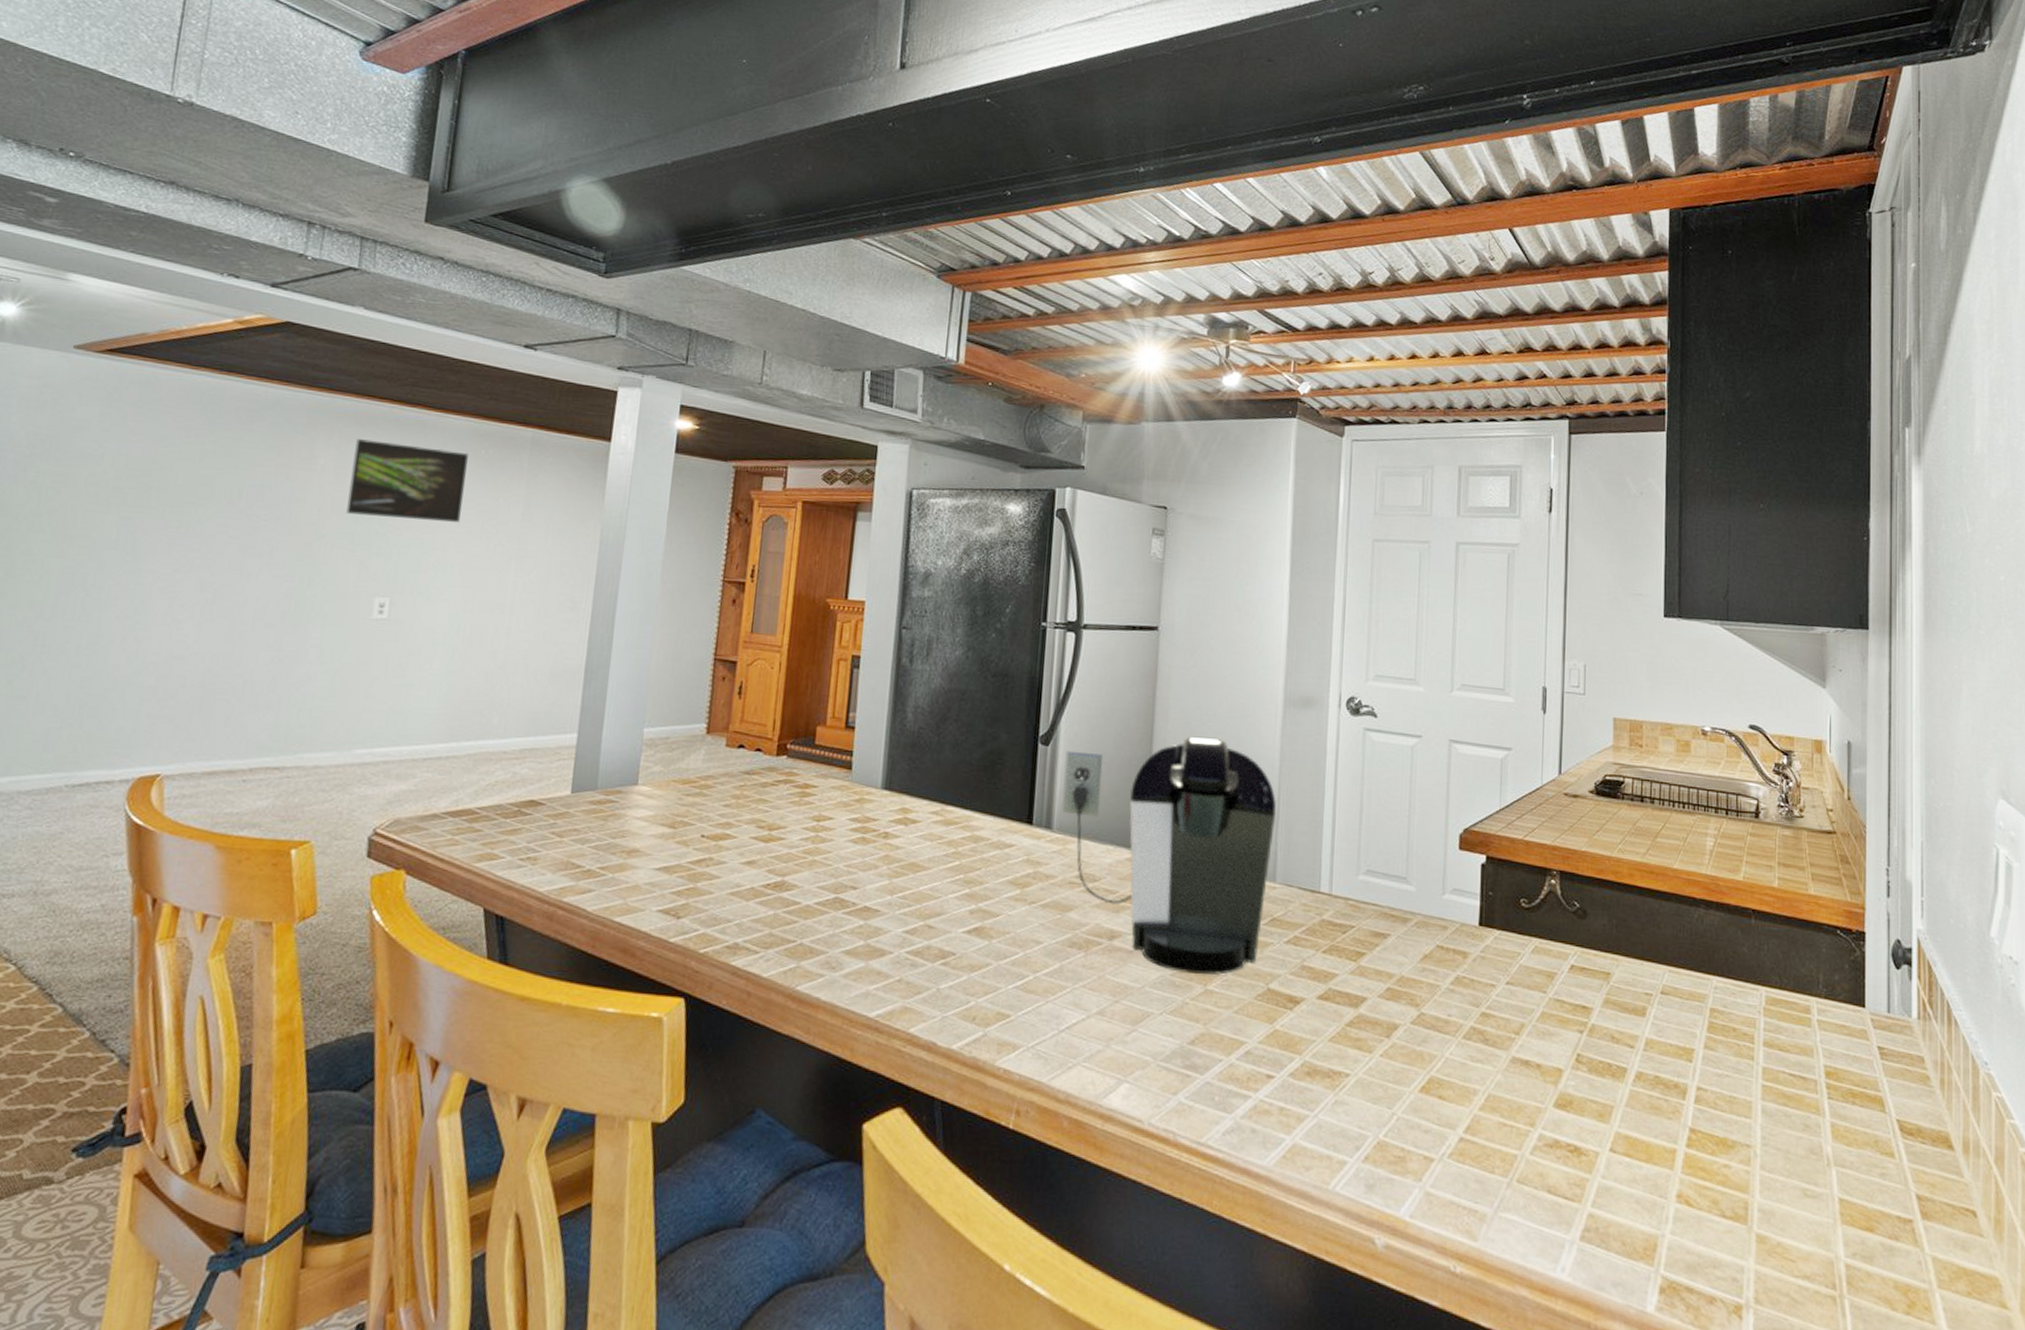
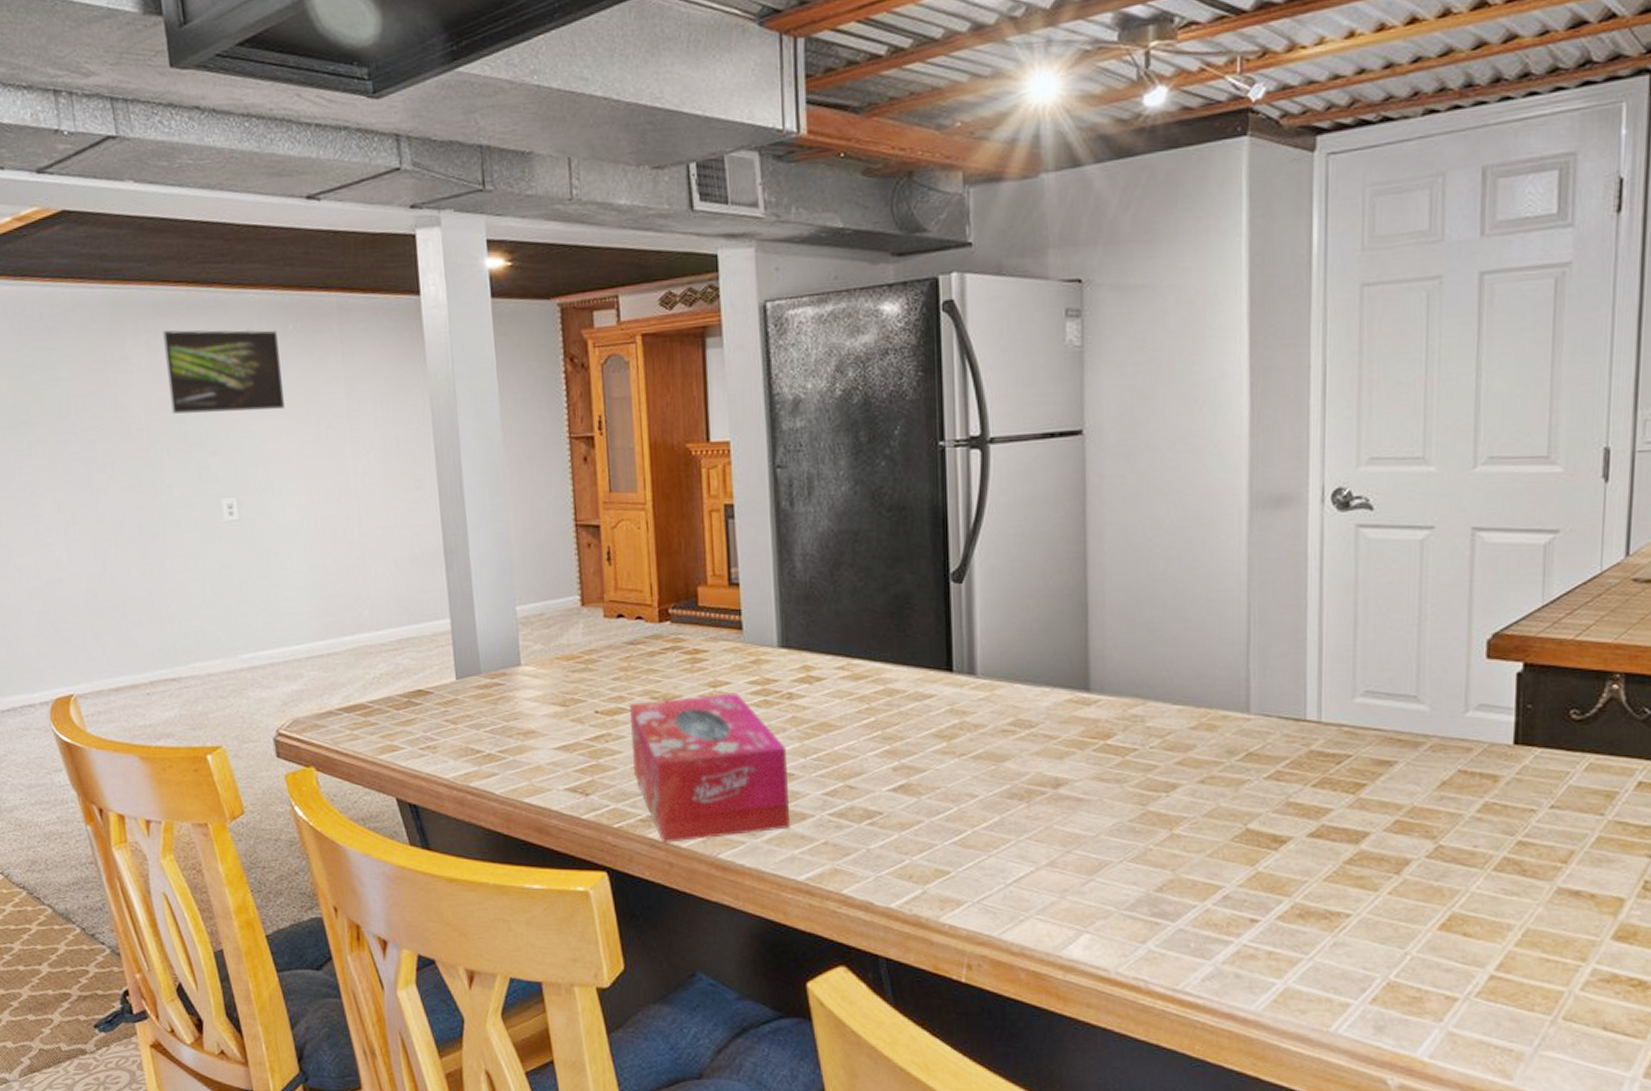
tissue box: none [727,828,876,973] -> present [630,693,790,844]
coffee maker: present [1061,736,1277,975] -> none [983,555,1247,819]

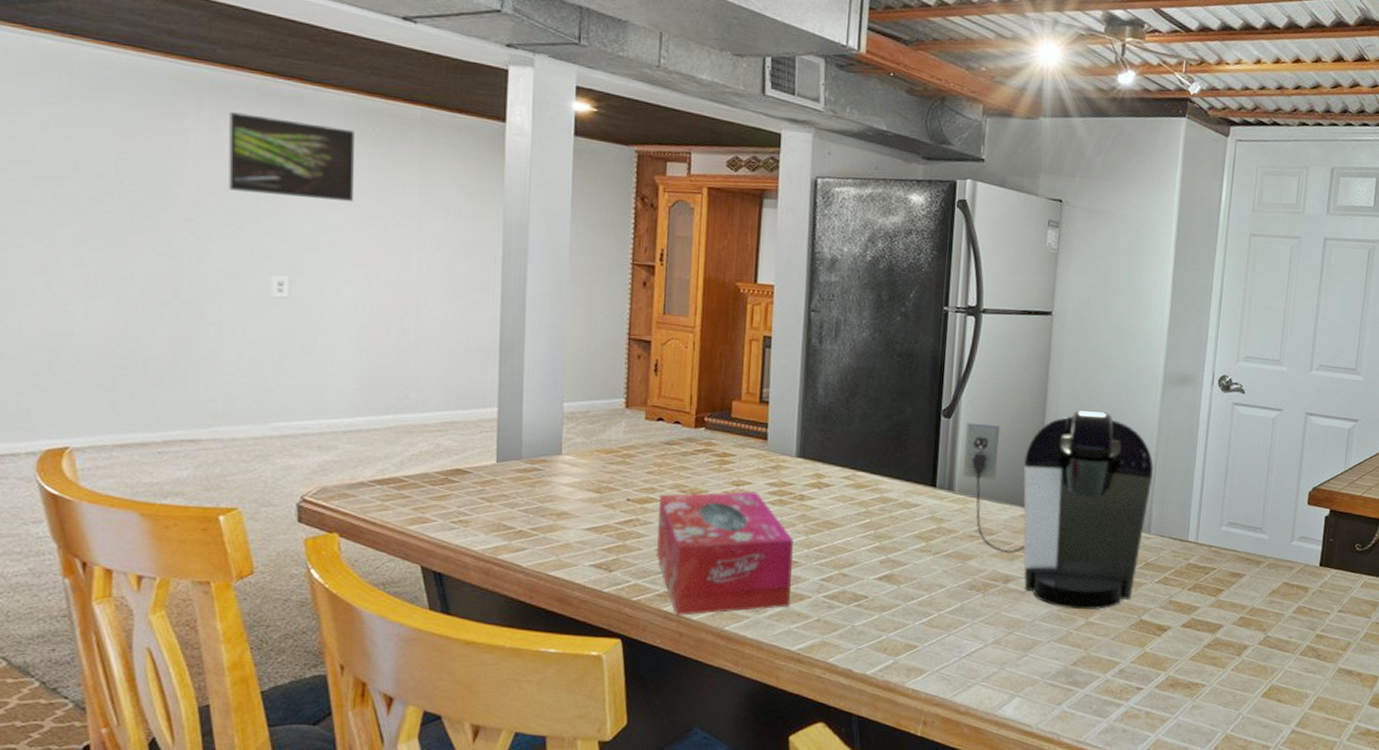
coffee maker: none [983,555,1247,819] -> present [962,410,1154,610]

